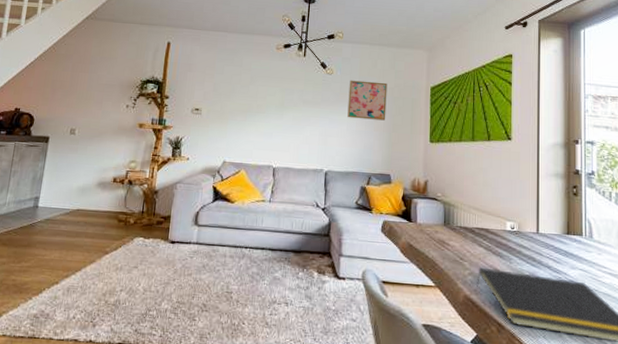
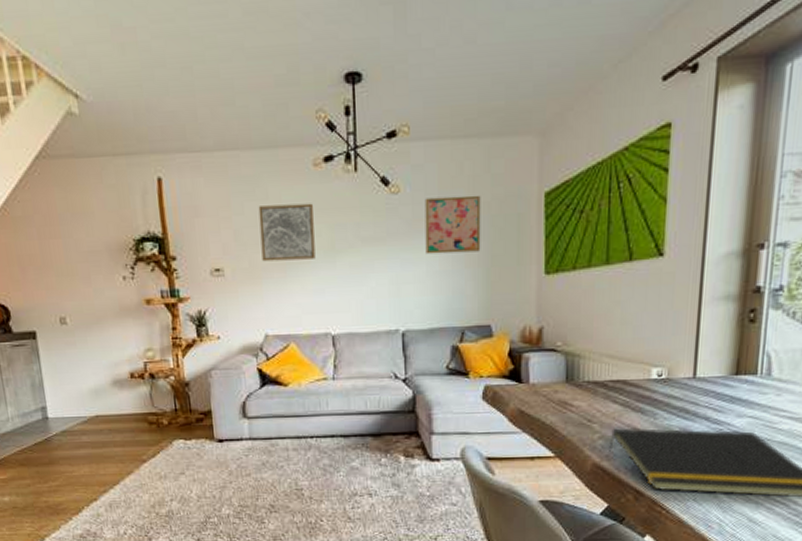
wall art: none [231,70,272,111] -> present [258,203,316,262]

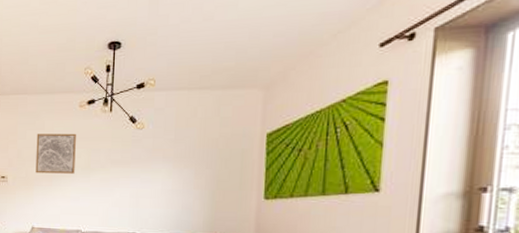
wall art: present [425,195,481,255] -> none [161,133,210,177]

